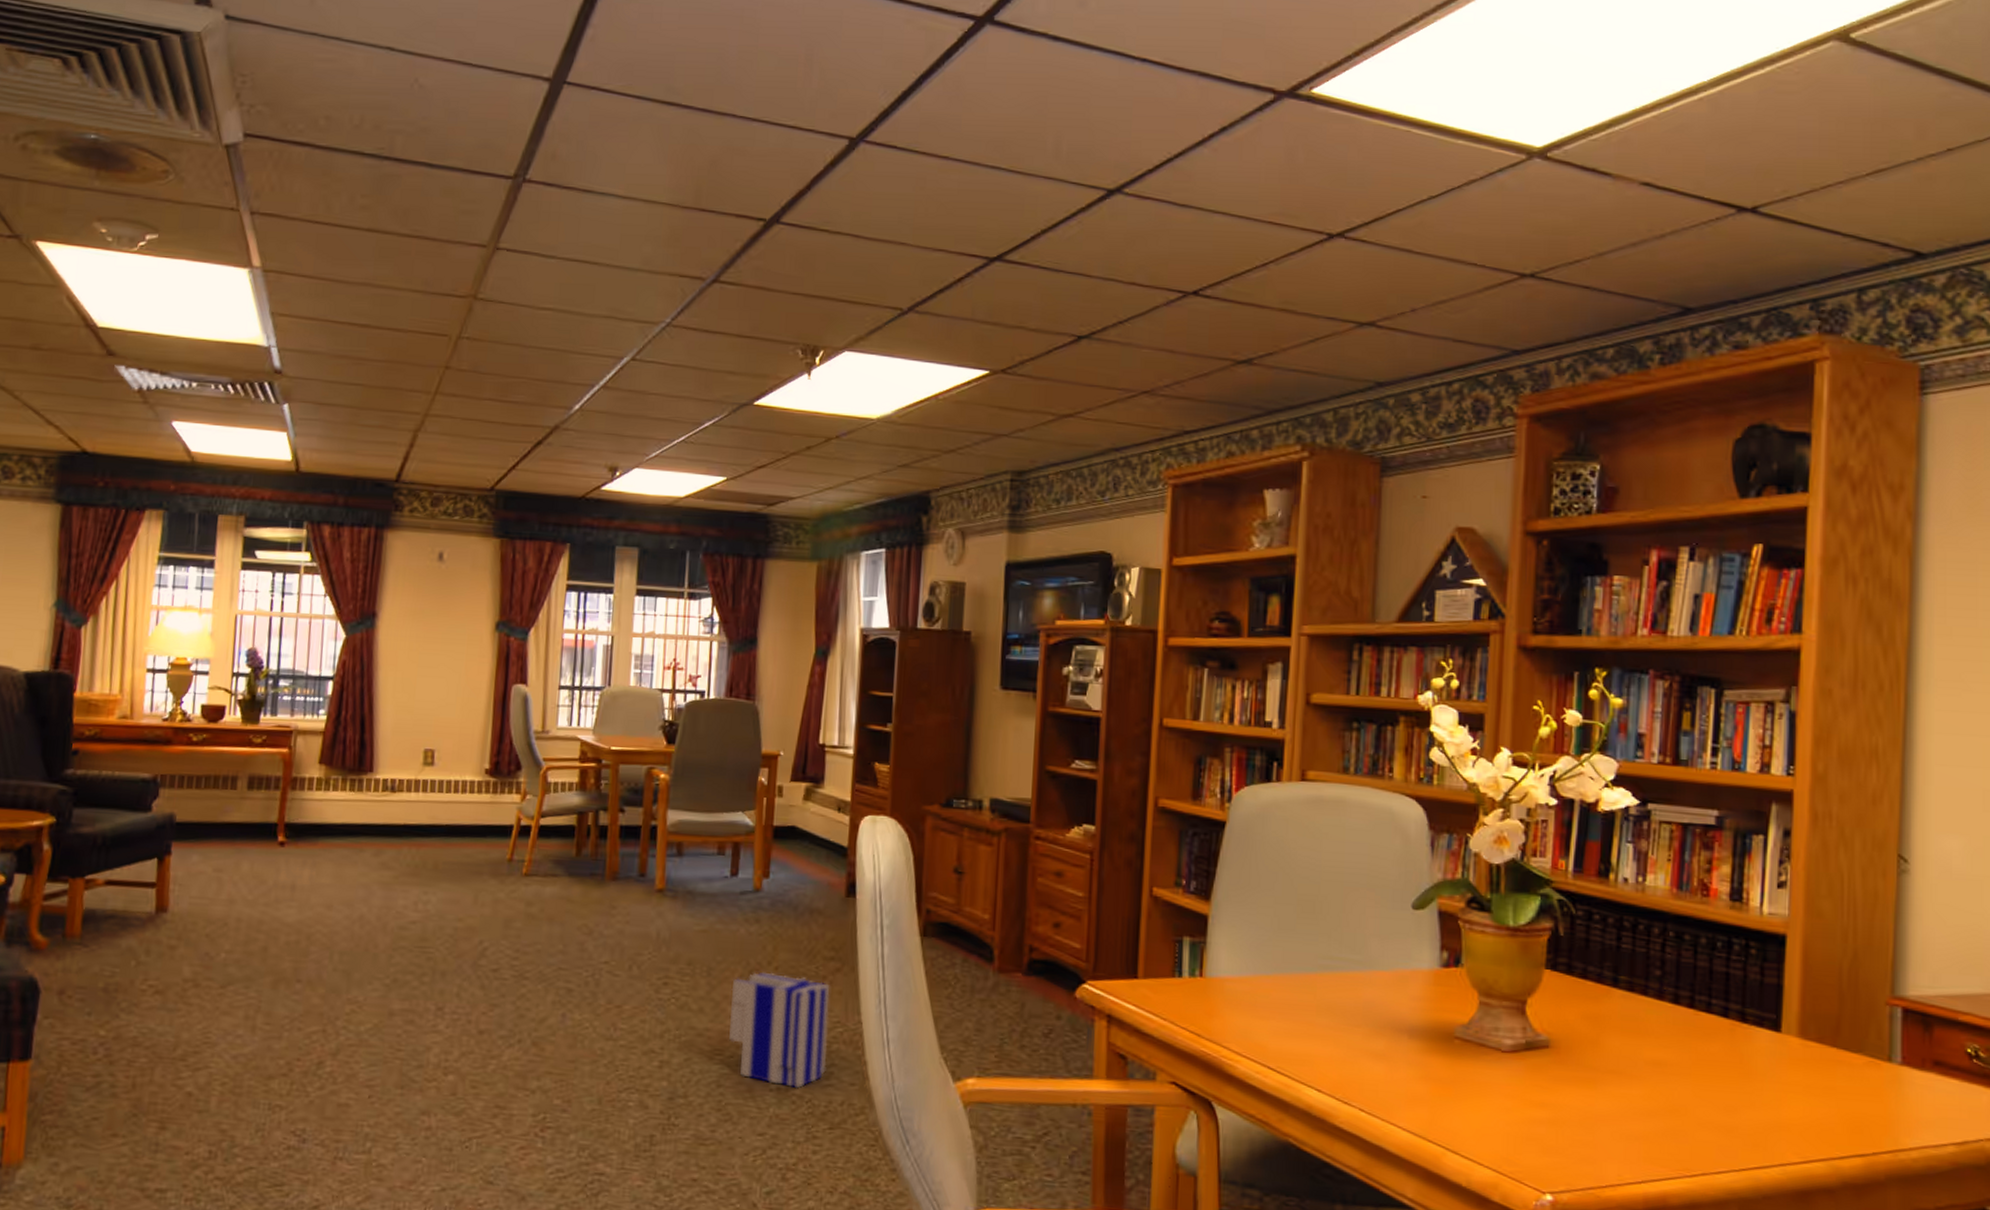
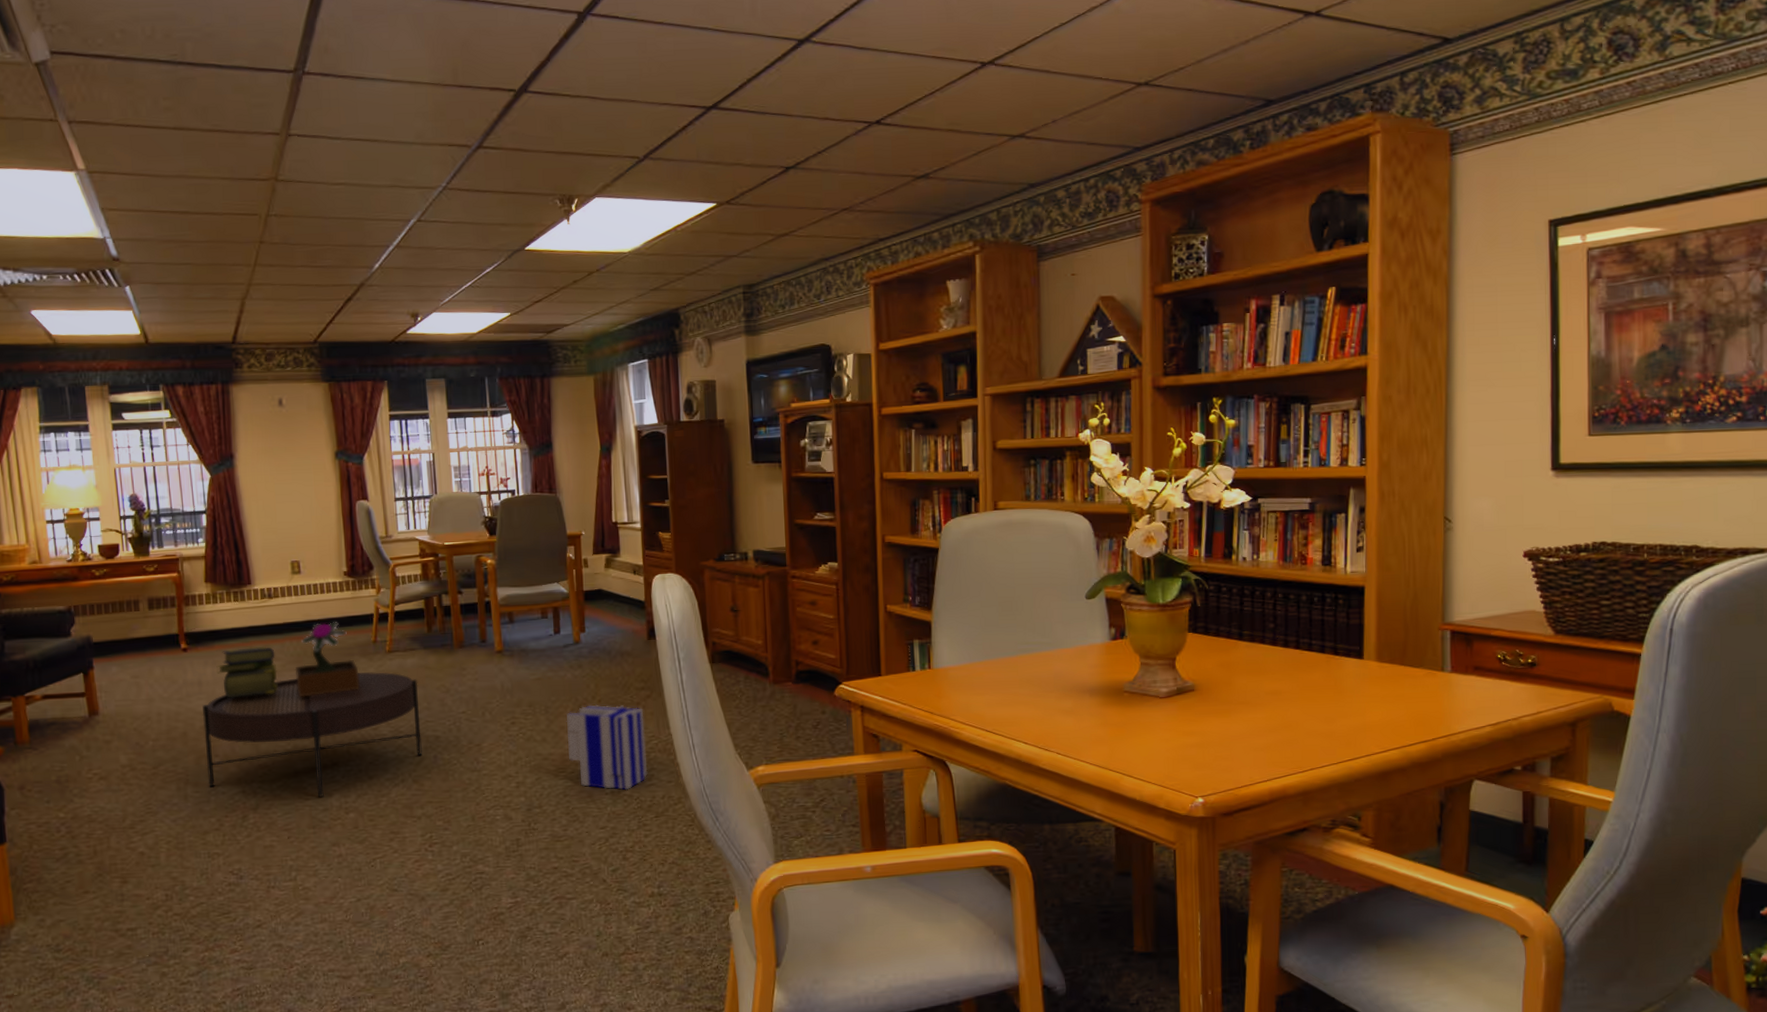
coffee table: none [283,894,556,1050] -> present [202,672,422,798]
stack of books: none [315,849,389,911] -> present [216,647,278,698]
potted flower: none [408,828,487,920] -> present [295,621,360,697]

